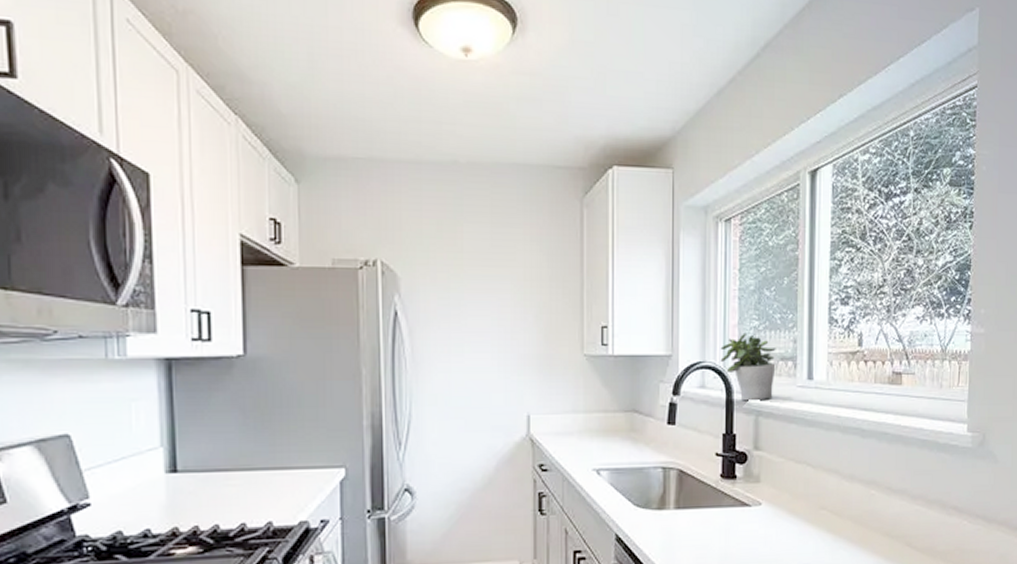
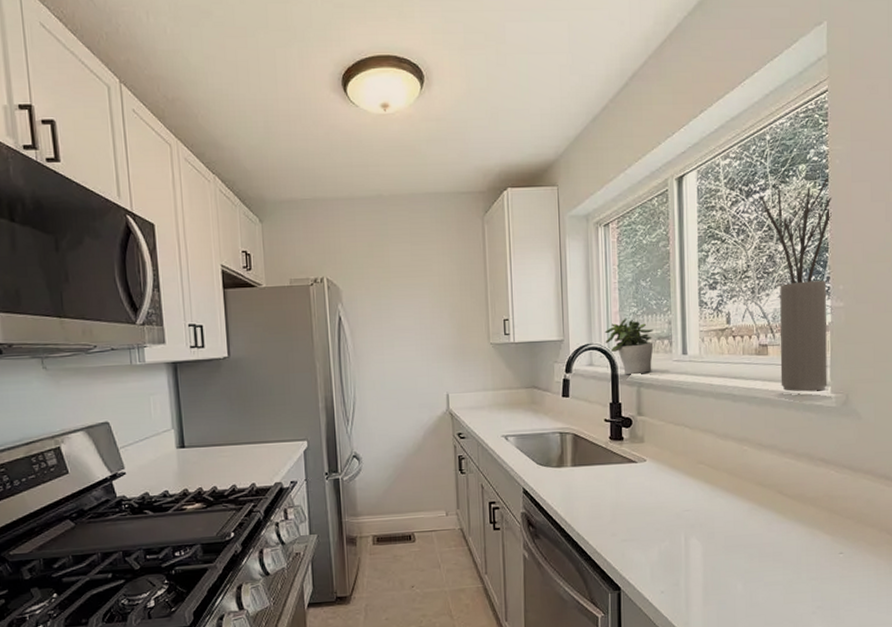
vase: none [900,185,976,429] -> present [759,177,832,392]

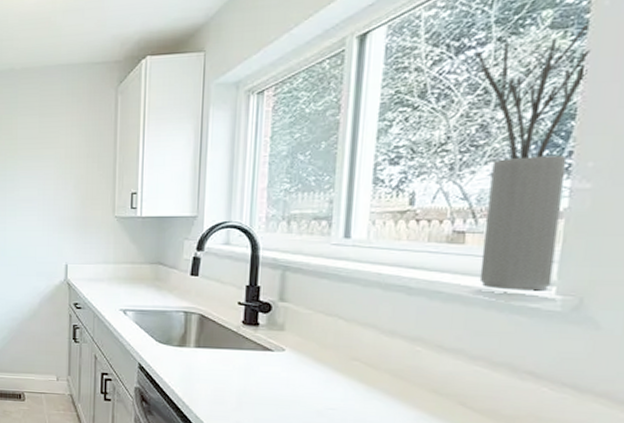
potted plant: present [605,318,654,375] -> none [246,195,309,257]

